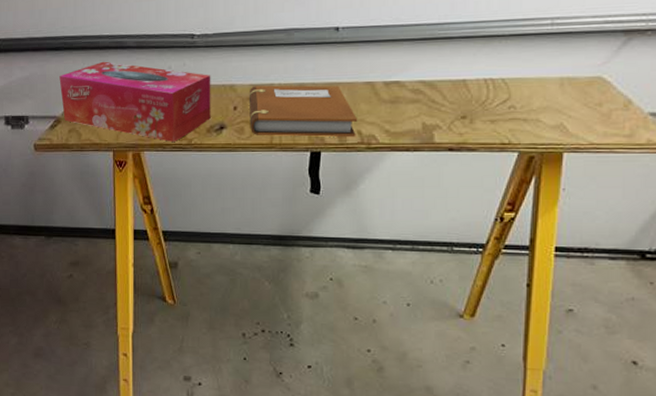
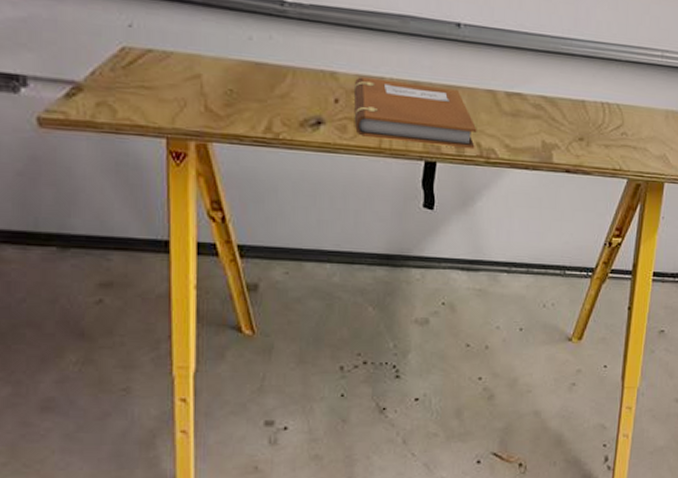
tissue box: present [59,61,211,142] -> none [80,15,306,134]

